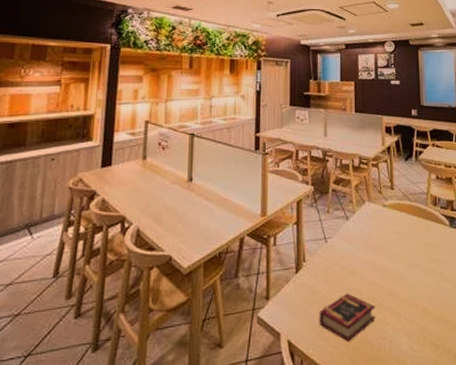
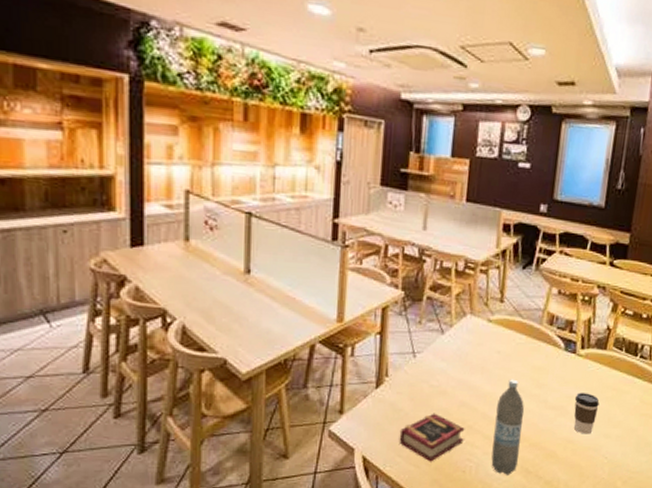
water bottle: none [400,256,427,351] -> present [491,379,525,475]

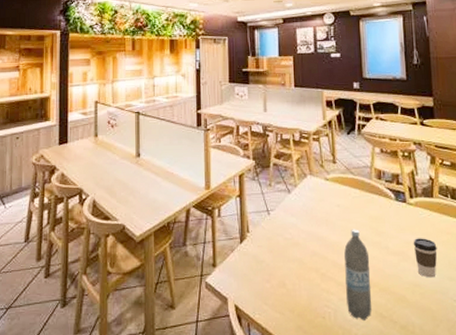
book: present [399,413,465,462] -> none [263,263,320,309]

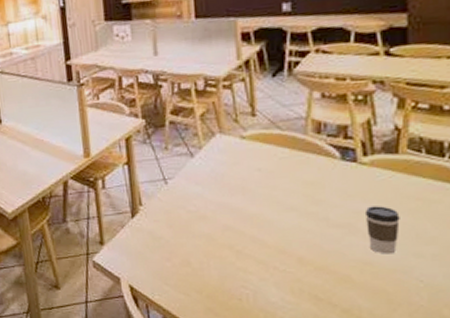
water bottle: present [344,229,372,320] -> none [267,197,304,303]

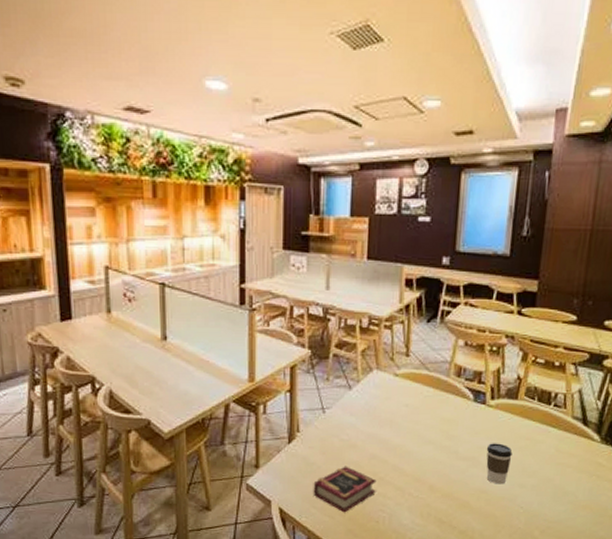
book: none [163,239,235,290] -> present [313,466,377,513]

